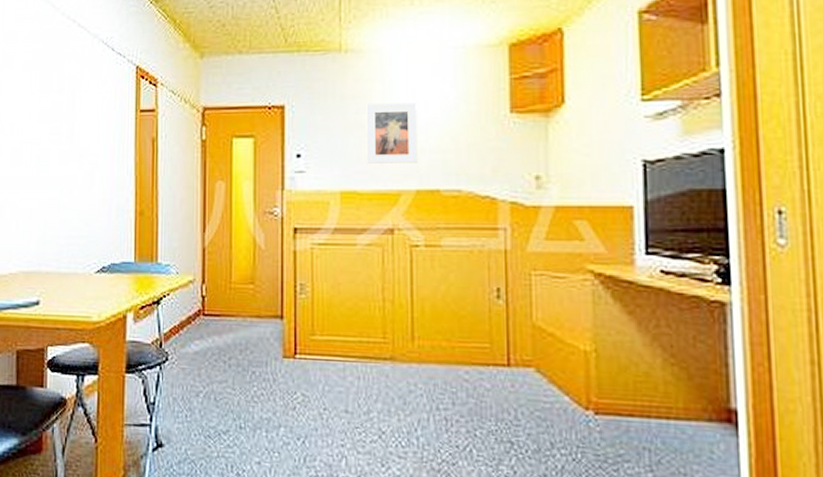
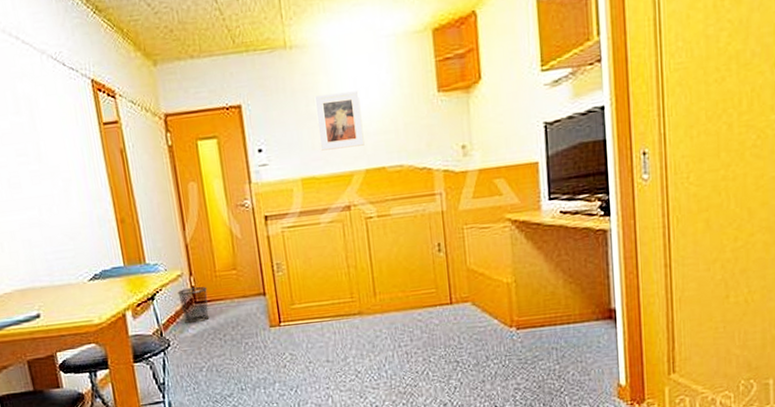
waste bin: none [186,297,218,339] -> present [178,287,210,324]

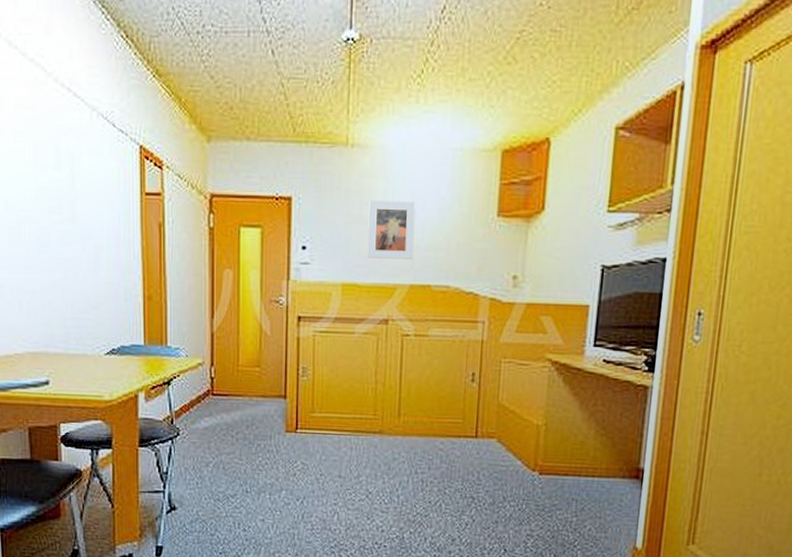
waste bin: present [178,287,210,324] -> none [196,379,226,416]

